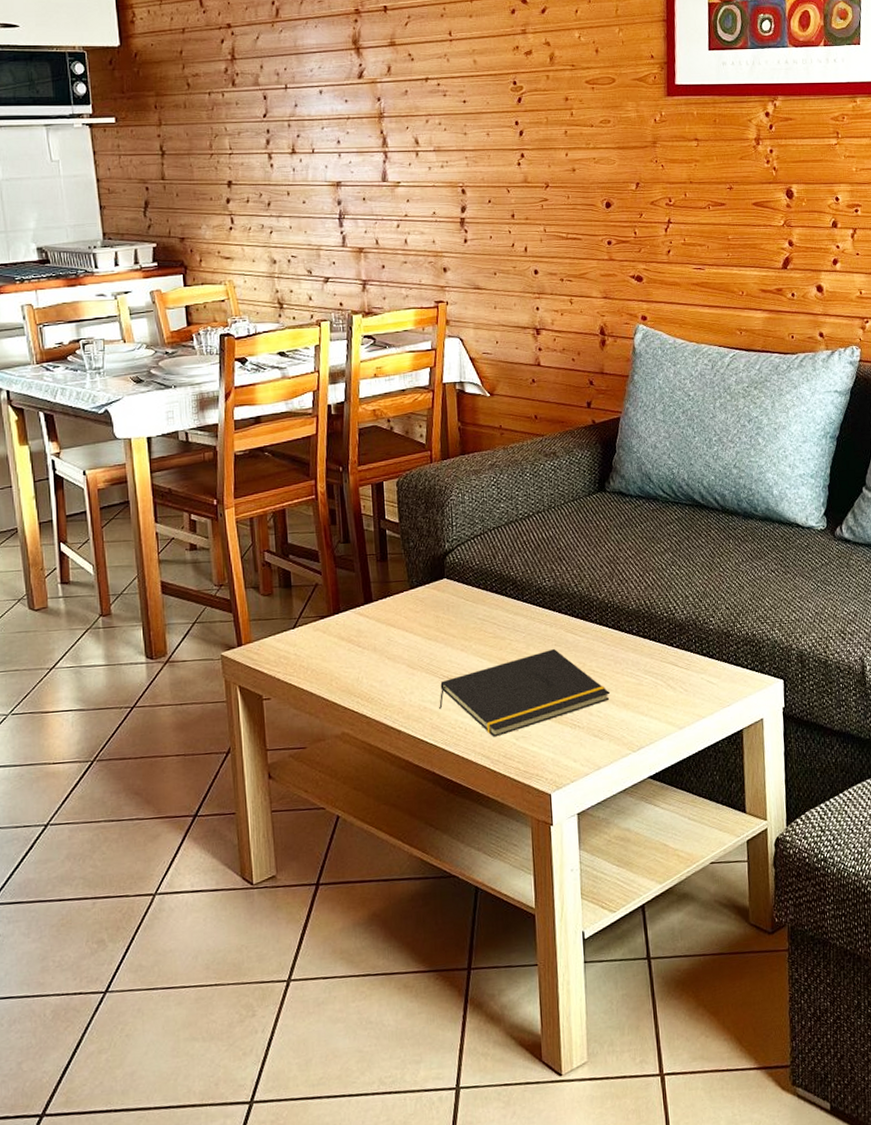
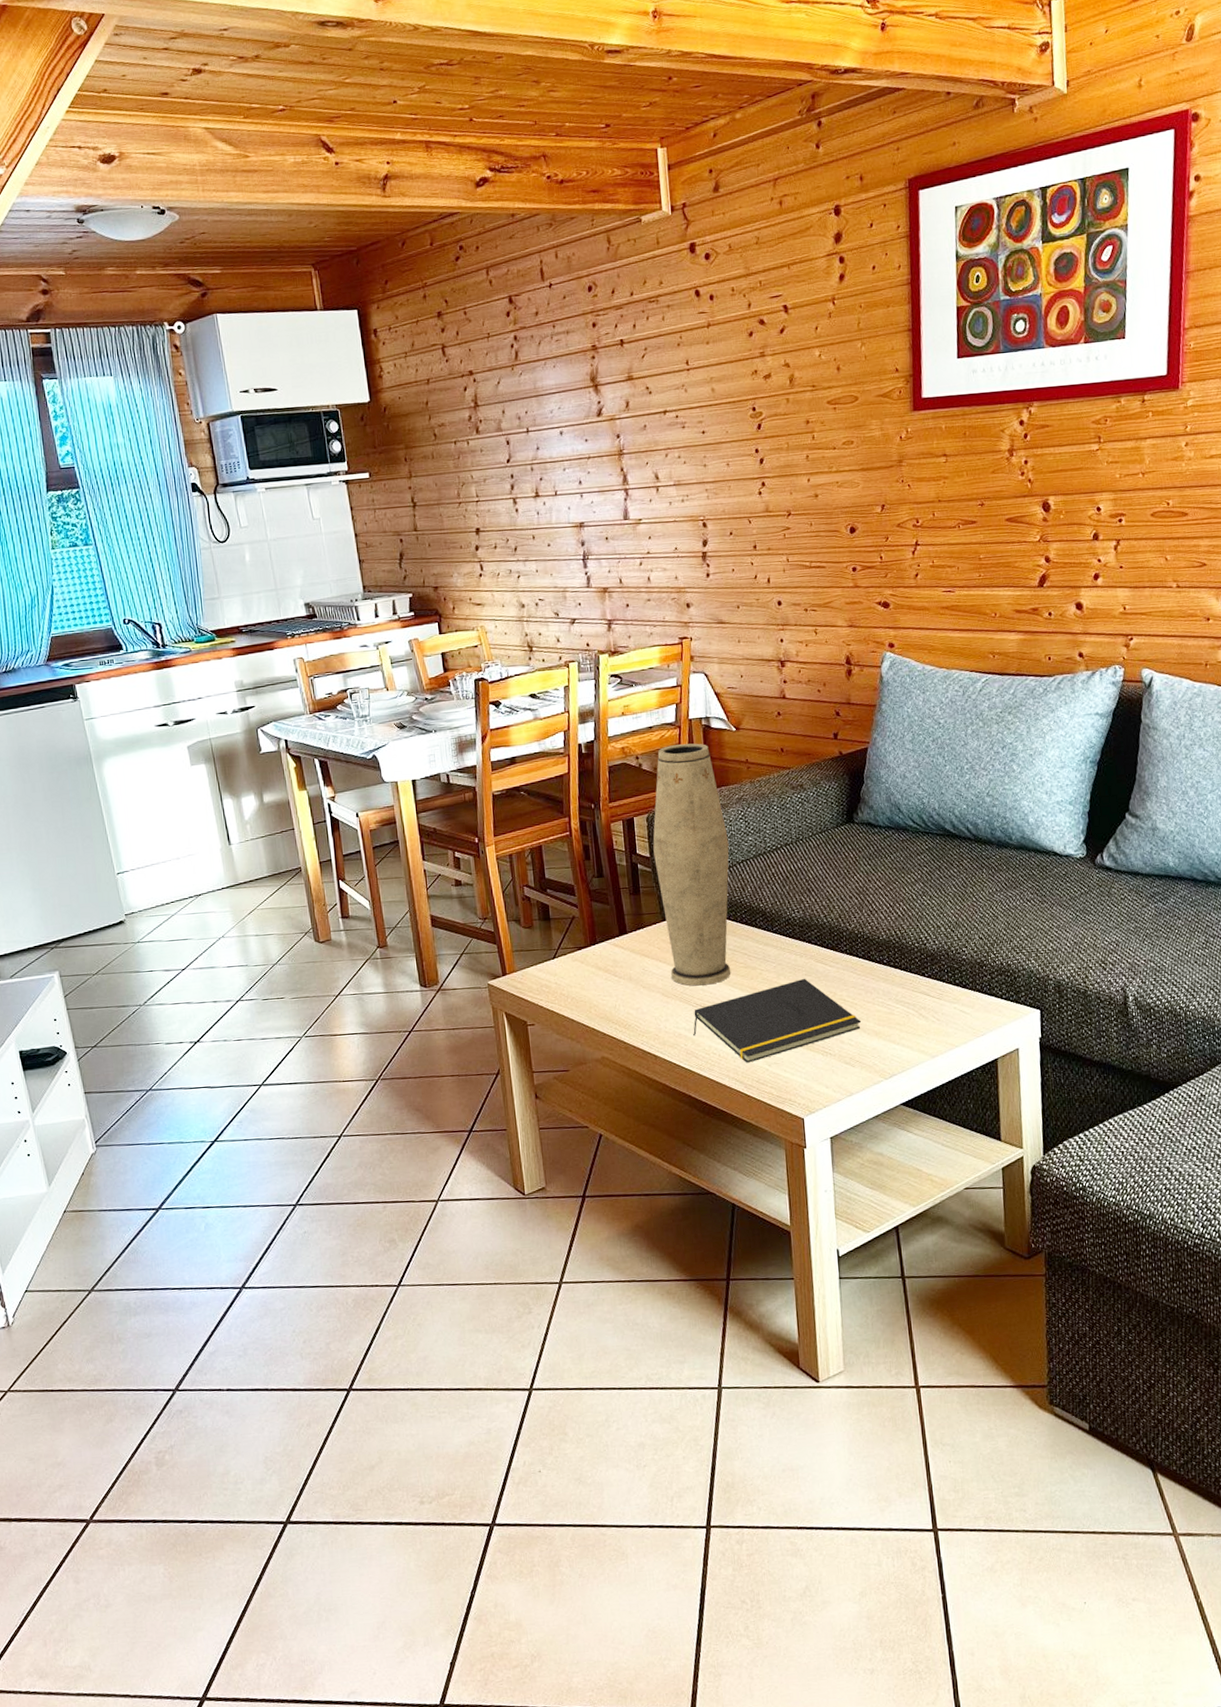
vase: none [402,407,481,657] -> present [653,743,731,986]

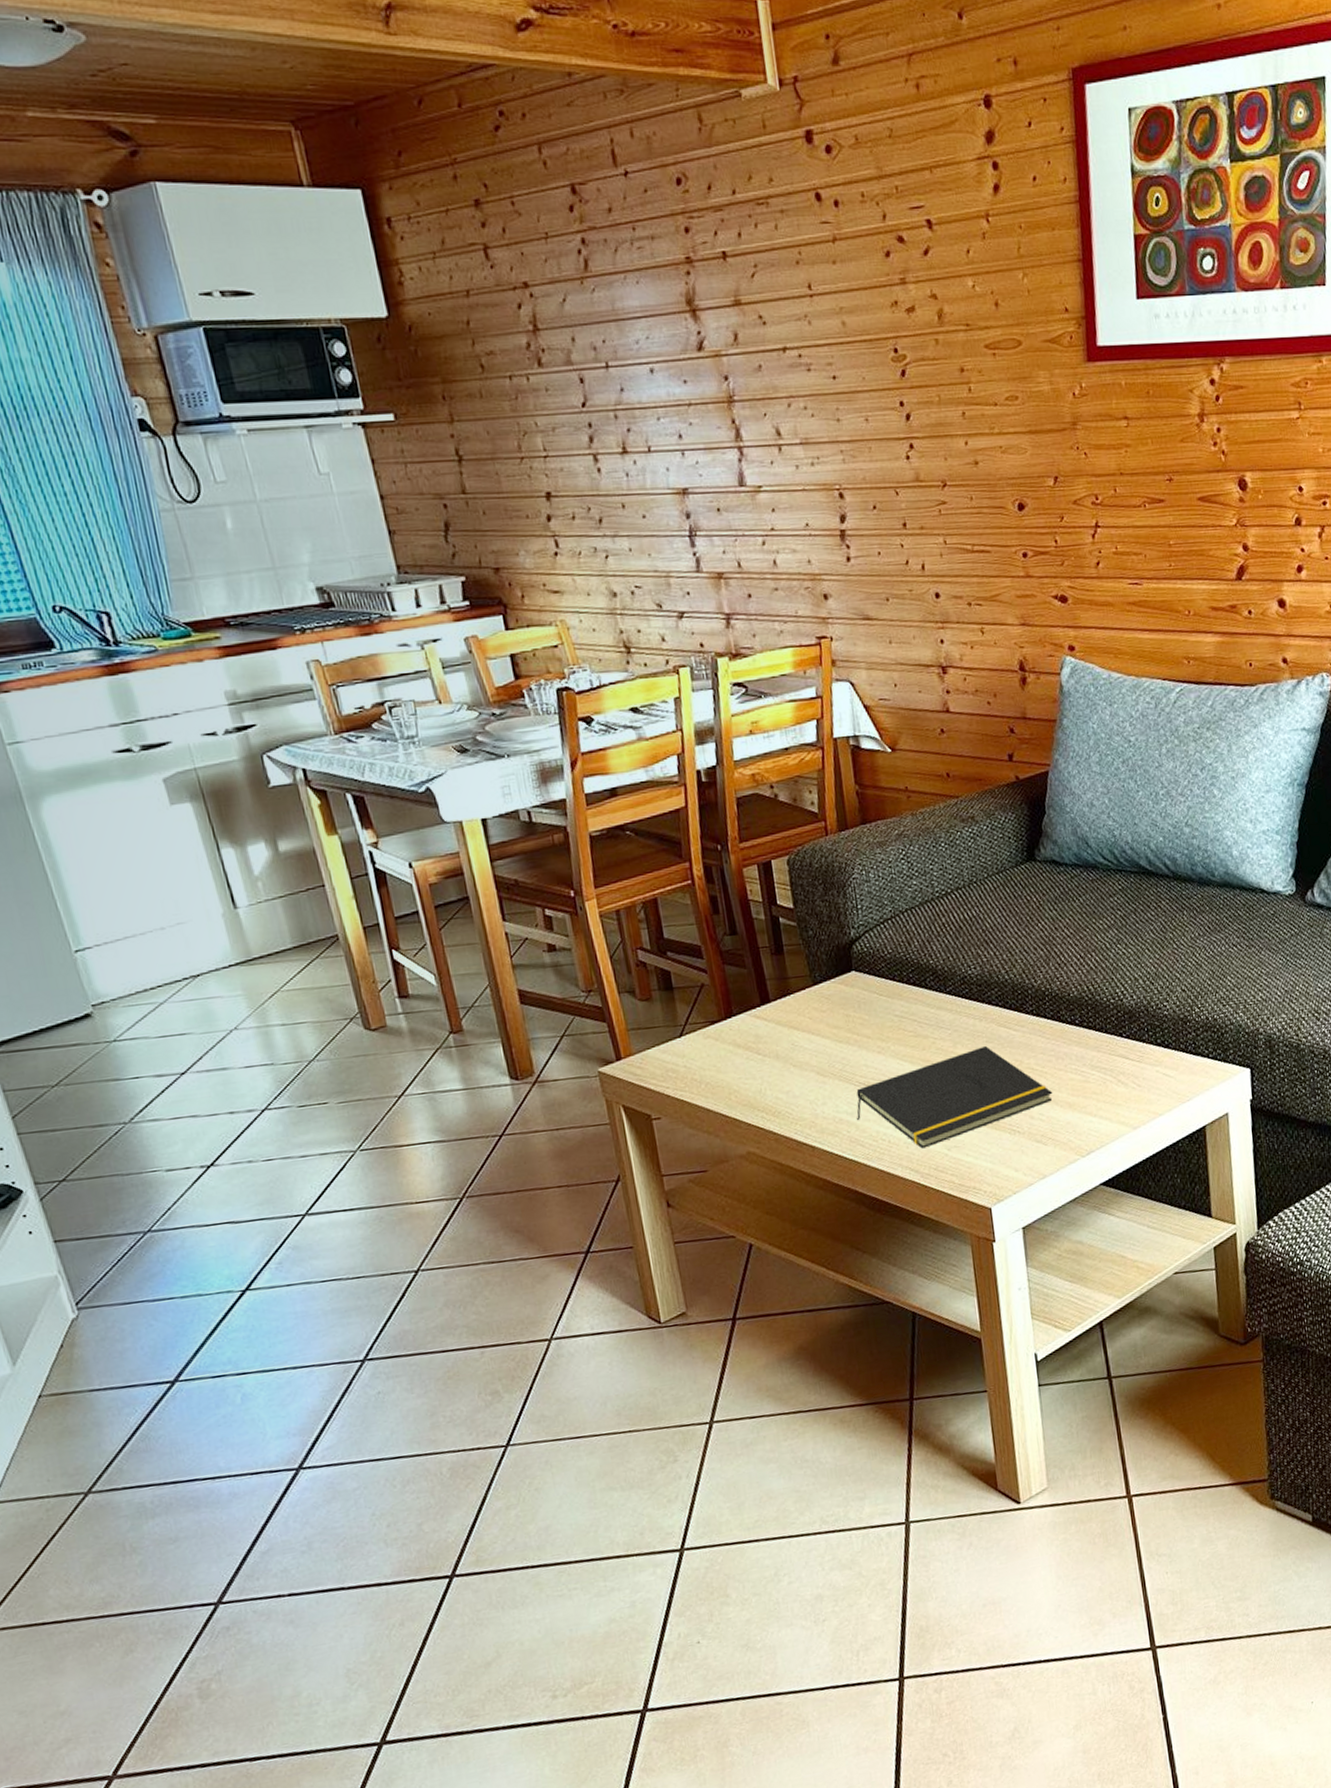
vase: present [653,743,731,986] -> none [796,767,899,1062]

